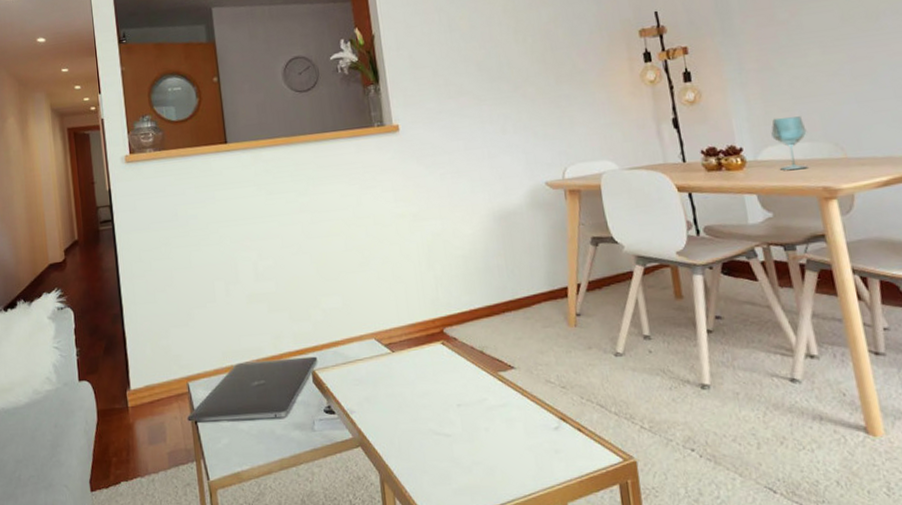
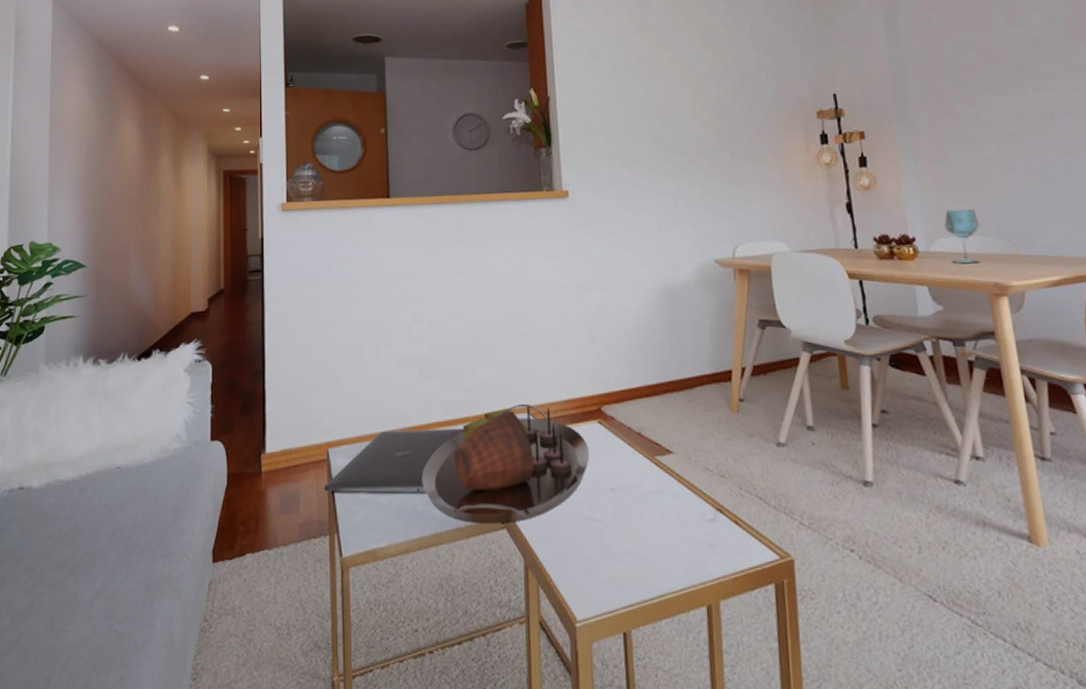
serving tray: none [277,330,435,445] -> present [421,403,589,525]

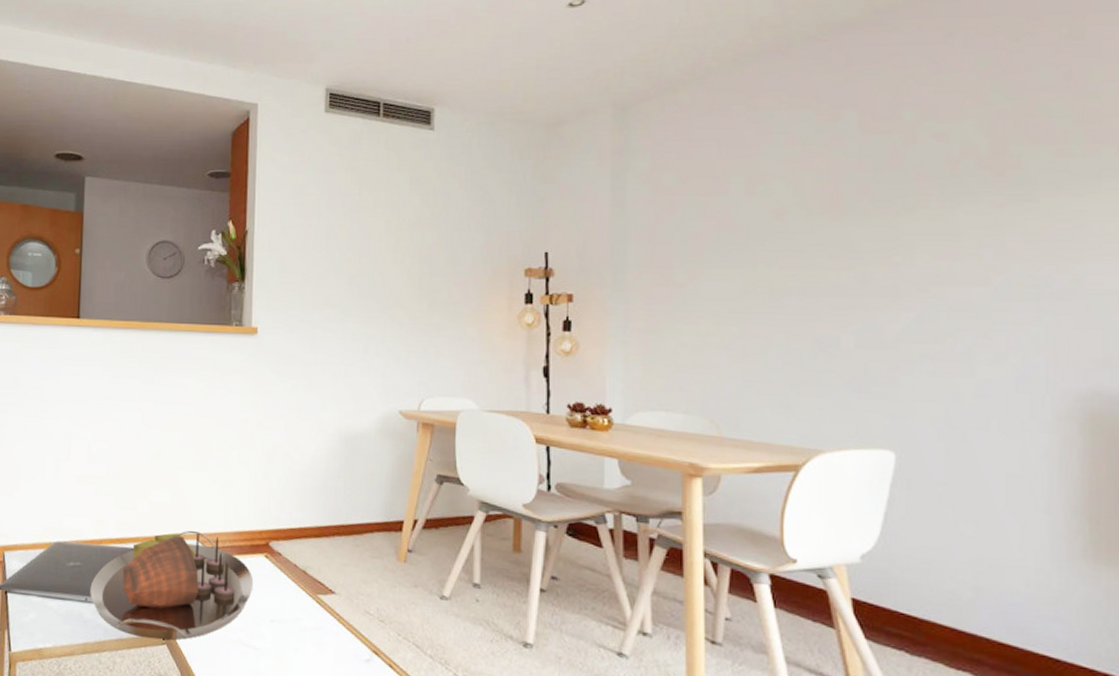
wine glass: present [944,209,980,264] -> none [645,383,683,441]

